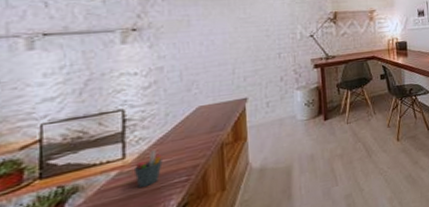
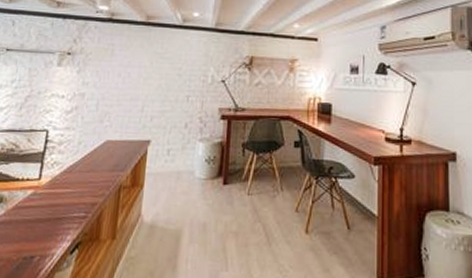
pen holder: present [133,150,163,188] -> none [44,177,69,214]

